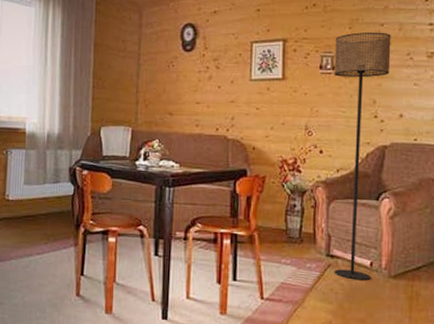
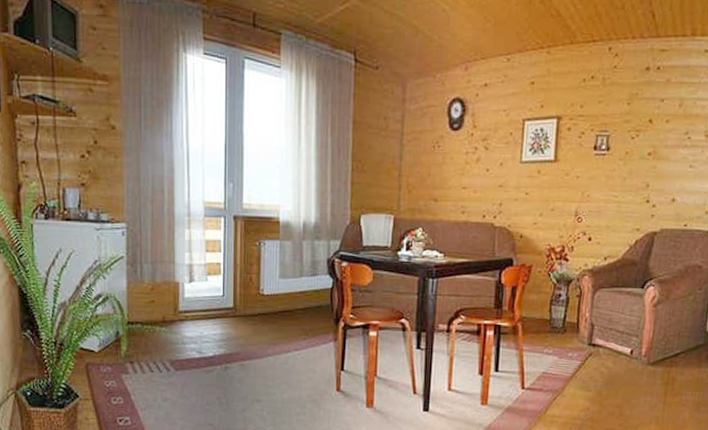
floor lamp: present [334,32,391,281] -> none [595,108,671,368]

